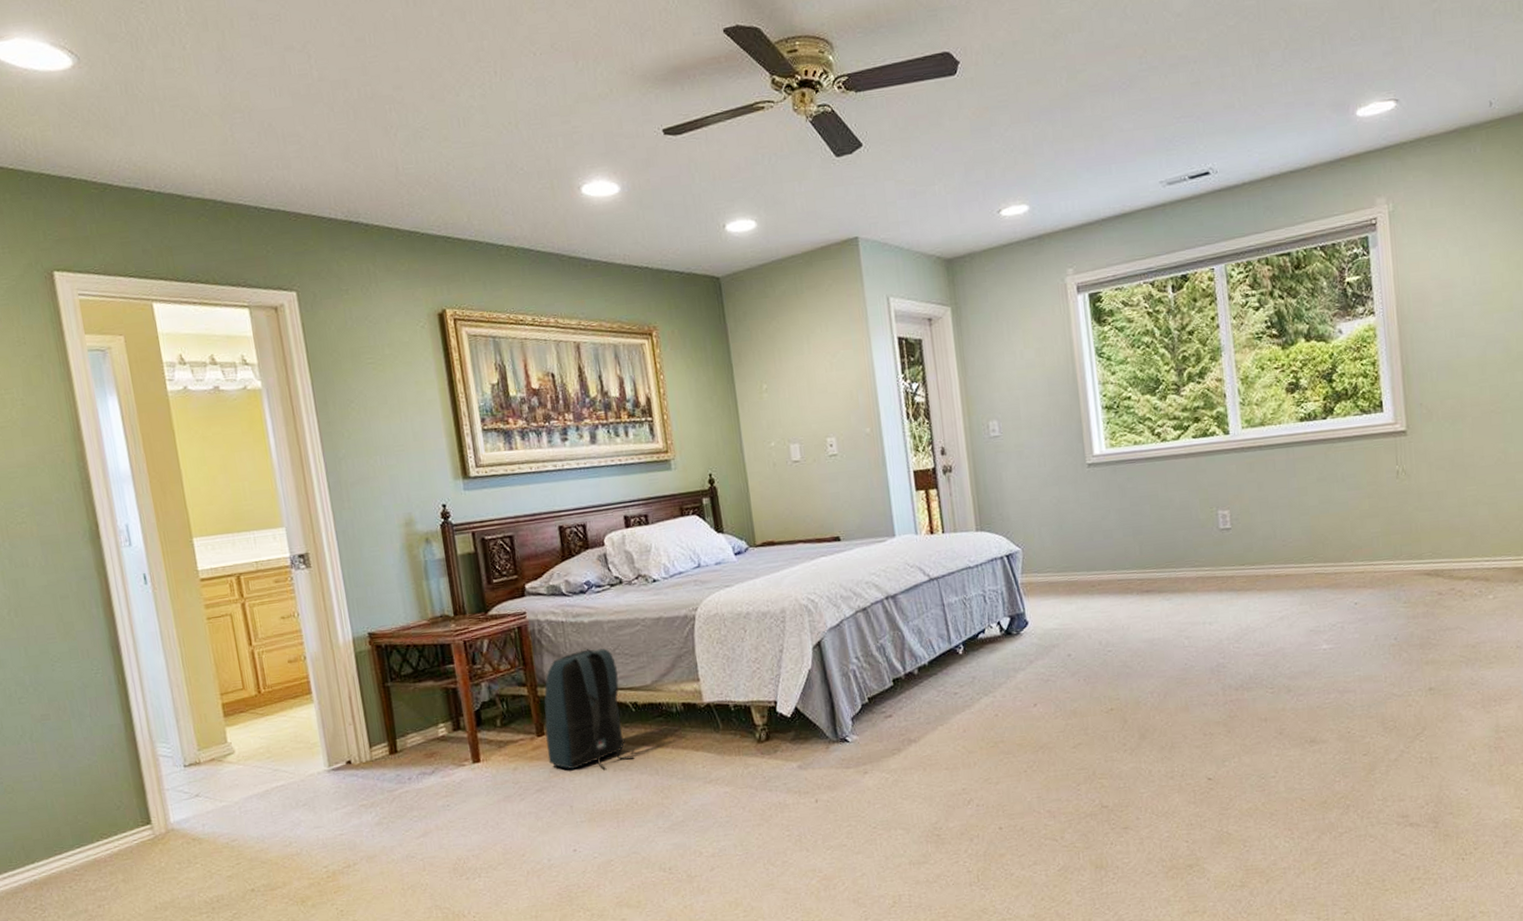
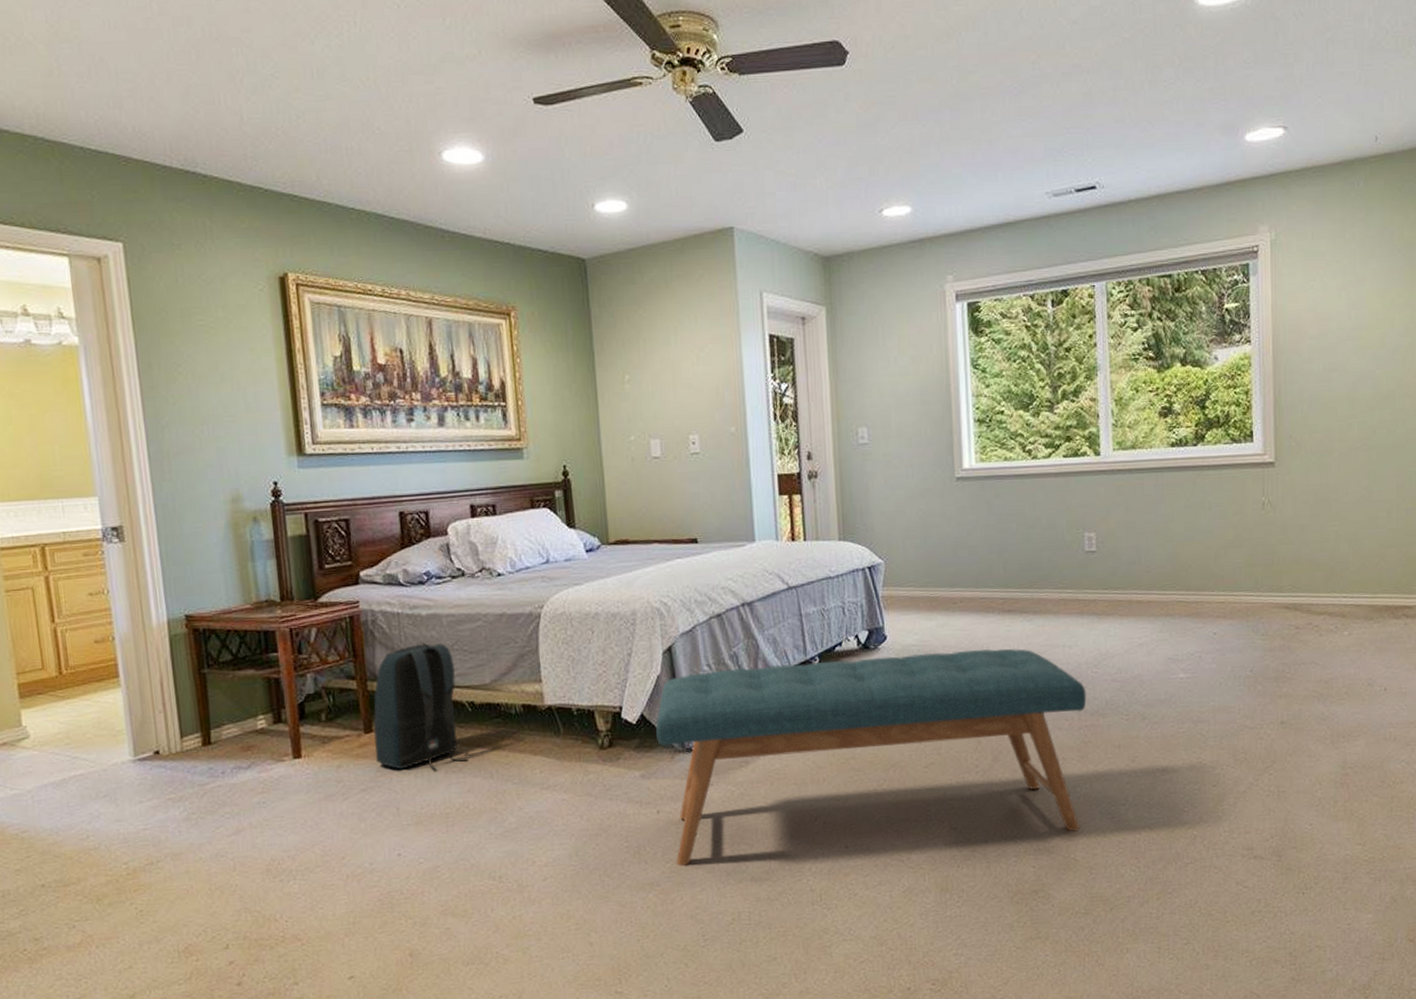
bench: none [809,628,1231,853] -> present [656,648,1087,867]

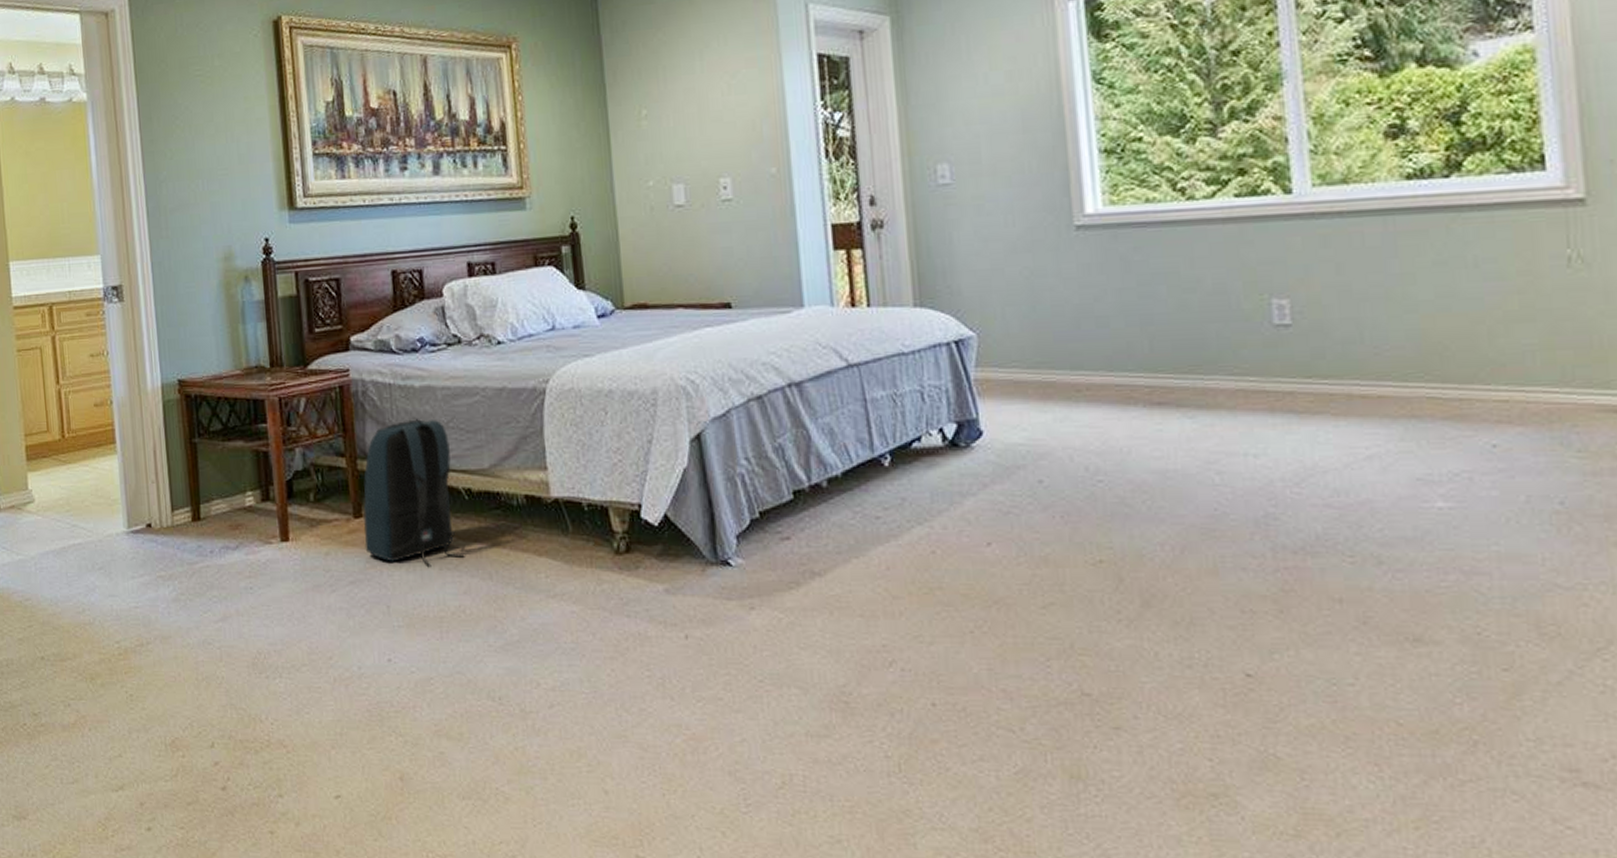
bench: present [656,648,1087,867] -> none [682,454,1285,716]

